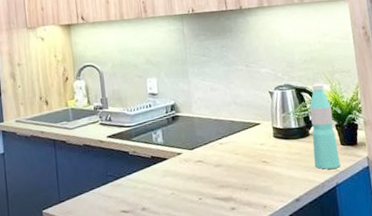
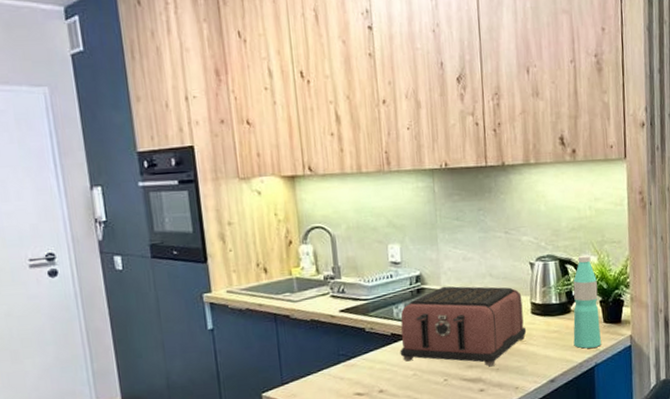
toaster: none [159,113,271,186] -> present [400,286,527,366]

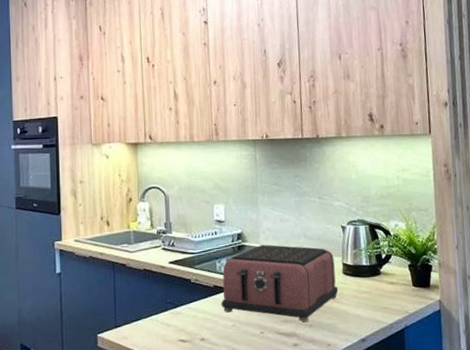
water bottle: present [573,255,601,349] -> none [382,221,411,310]

